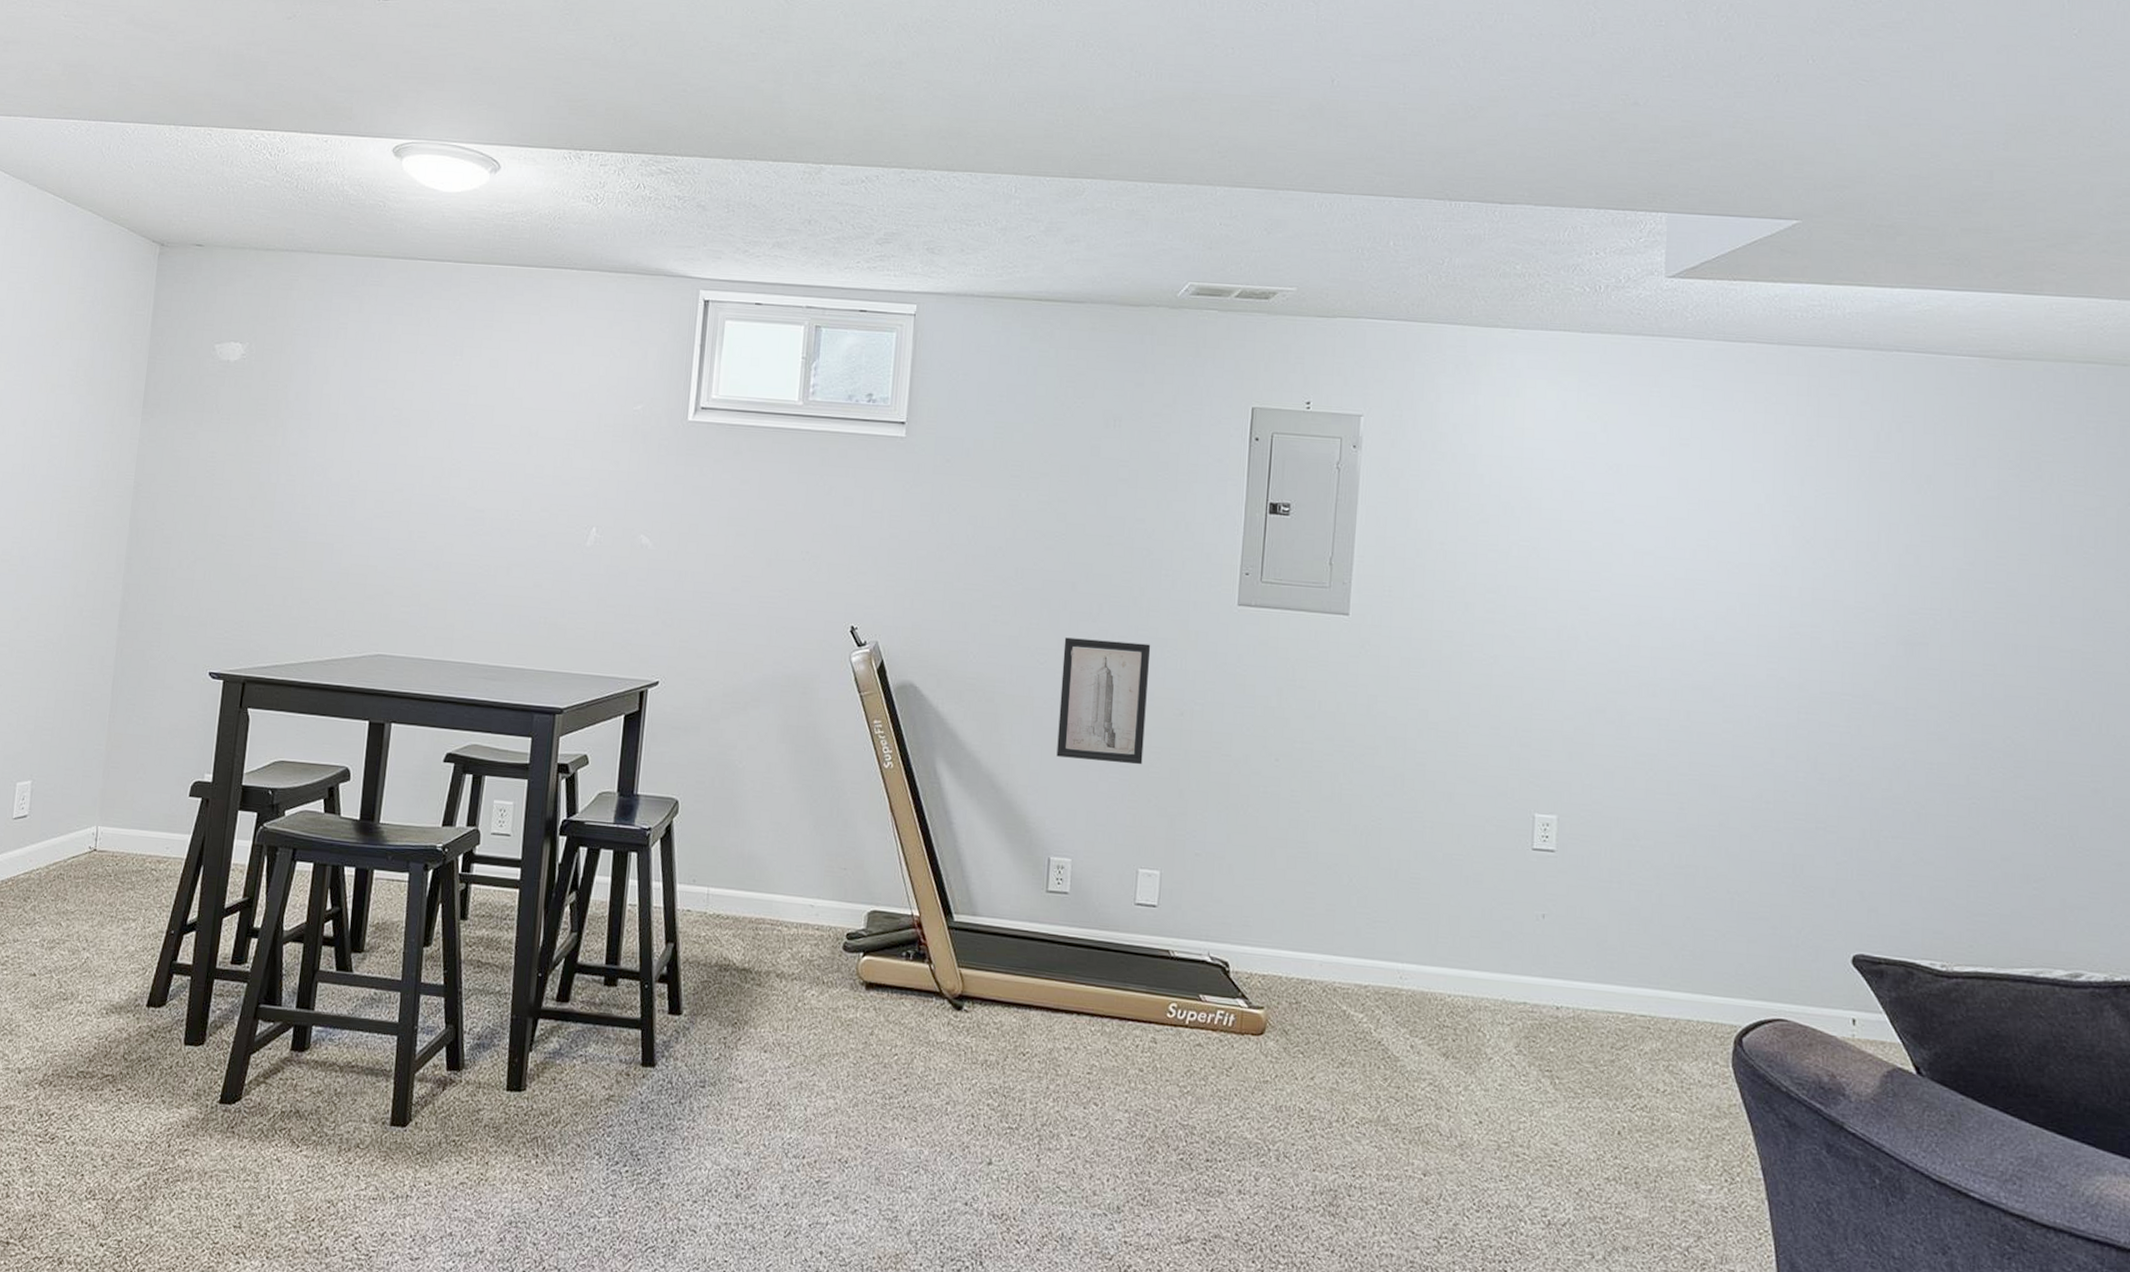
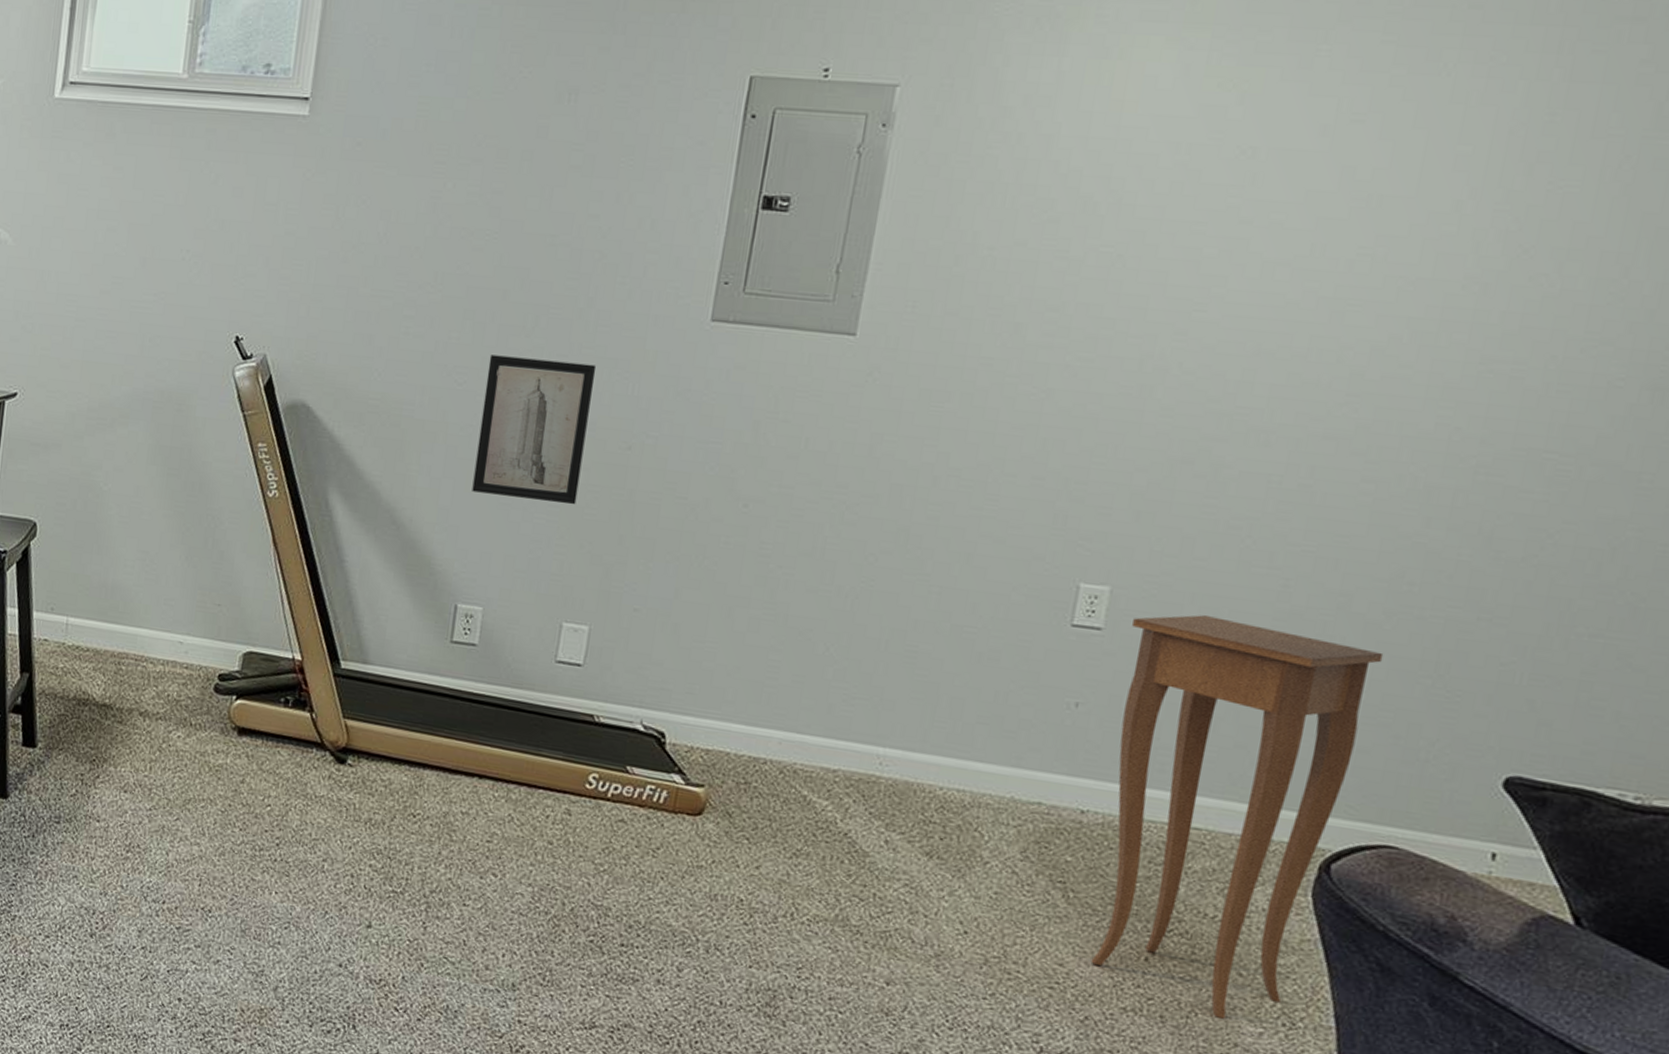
side table: none [1577,835,1756,1180] -> present [1091,615,1384,1019]

